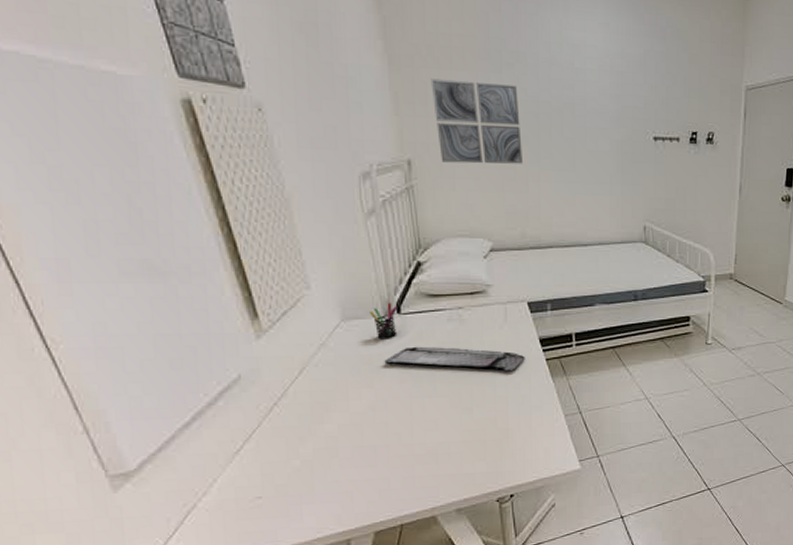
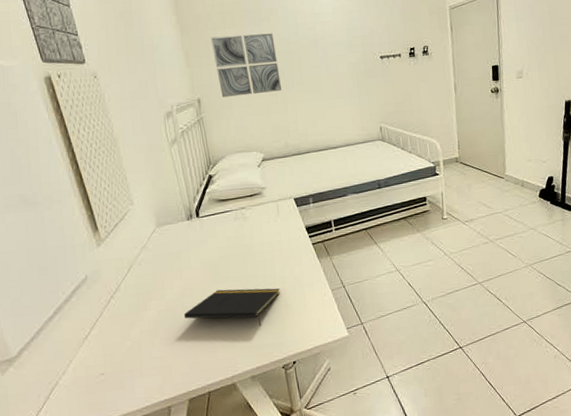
pen holder: present [369,302,398,340] -> none [176,209,198,239]
notepad: none [373,405,501,452] -> present [183,288,281,327]
keyboard: present [384,346,525,372] -> none [189,240,296,259]

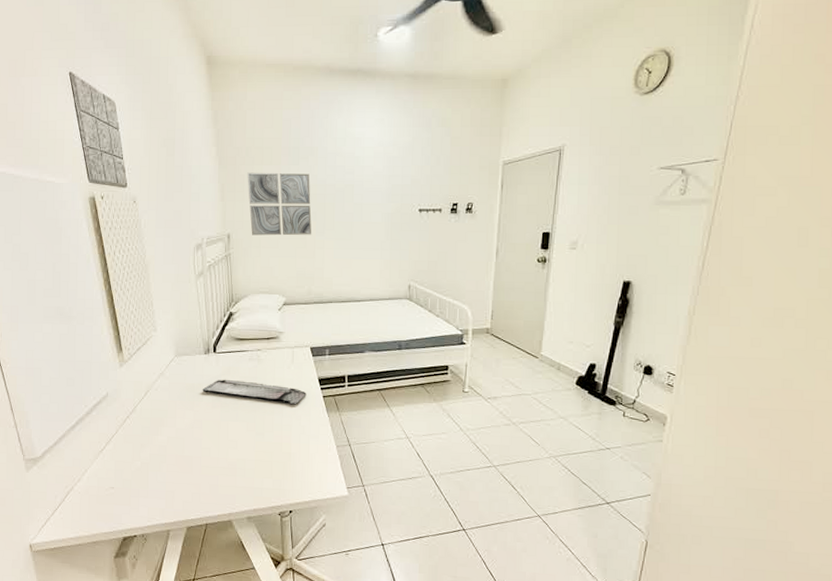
notepad: present [183,288,281,327] -> none [191,427,286,470]
keyboard: none [189,240,296,259] -> present [202,379,307,405]

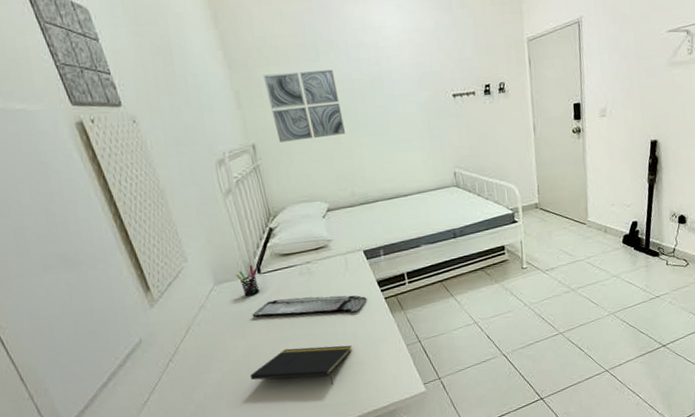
notepad: none [191,427,286,470] -> present [250,345,353,385]
pen holder: none [194,343,214,372] -> present [236,264,260,297]

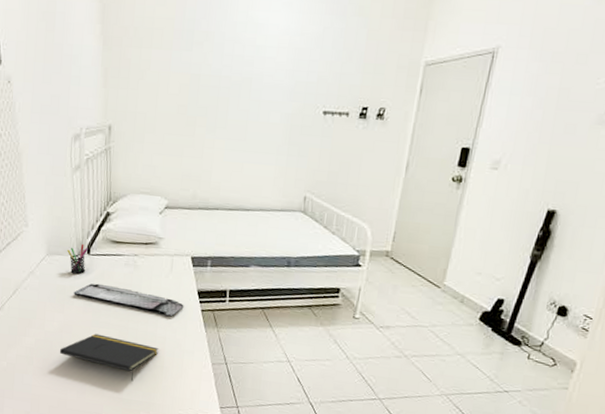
wall art: present [263,69,345,142] -> none [133,56,204,133]

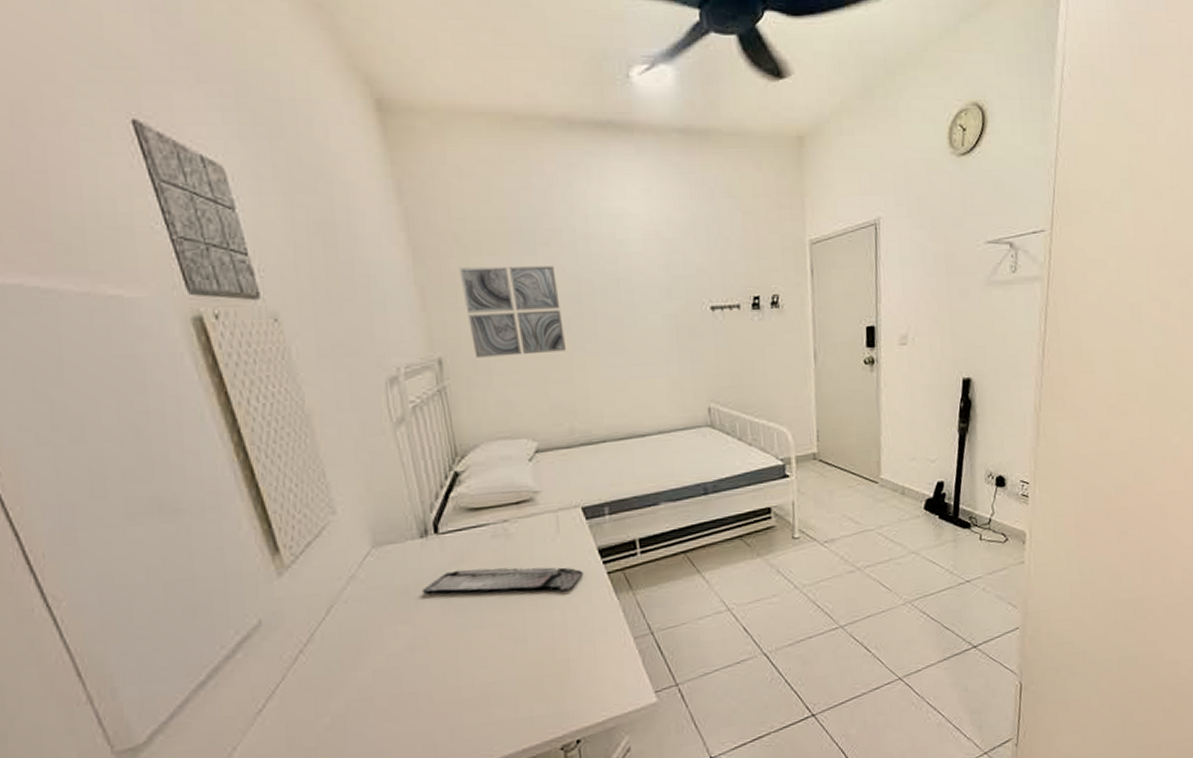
notepad: present [59,333,159,382] -> none [413,636,560,692]
pen holder: present [67,243,89,275] -> none [403,521,436,566]
wall art: none [133,56,204,133] -> present [459,266,566,358]

